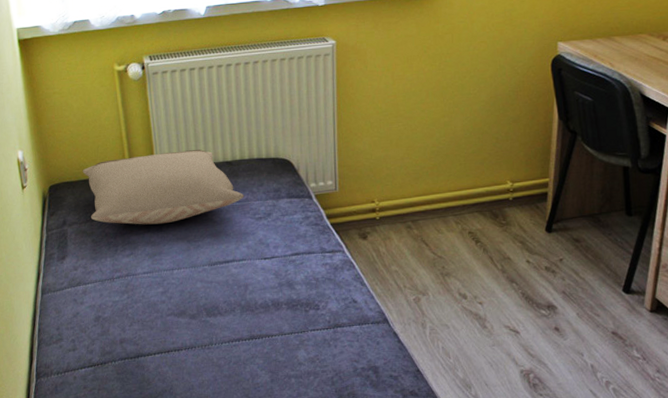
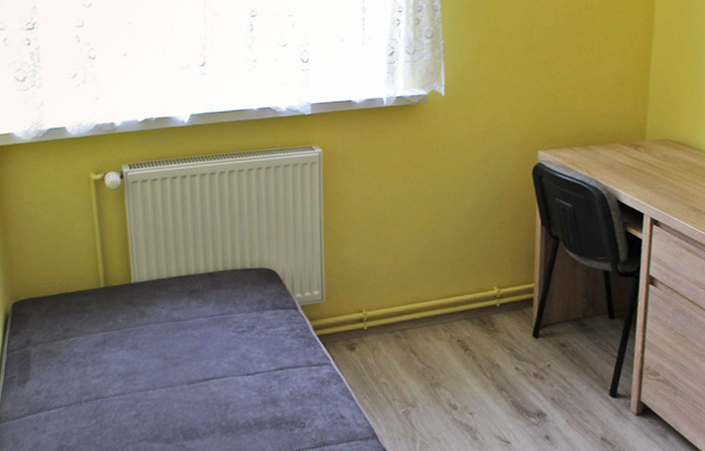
pillow: present [82,150,244,225] -> none [51,261,227,343]

